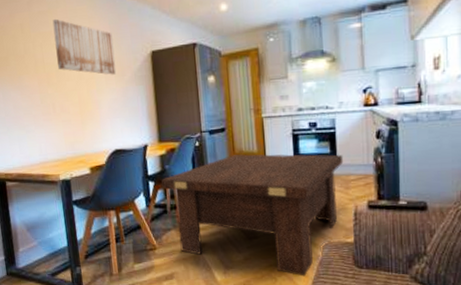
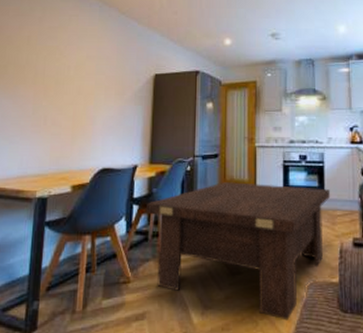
wall art: present [52,18,117,75] -> none [58,35,119,93]

